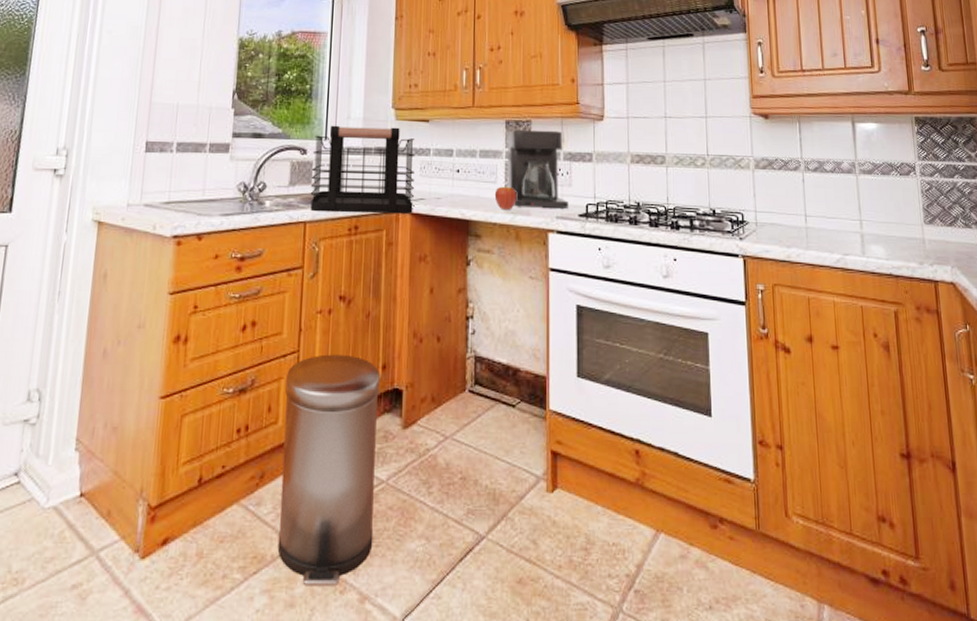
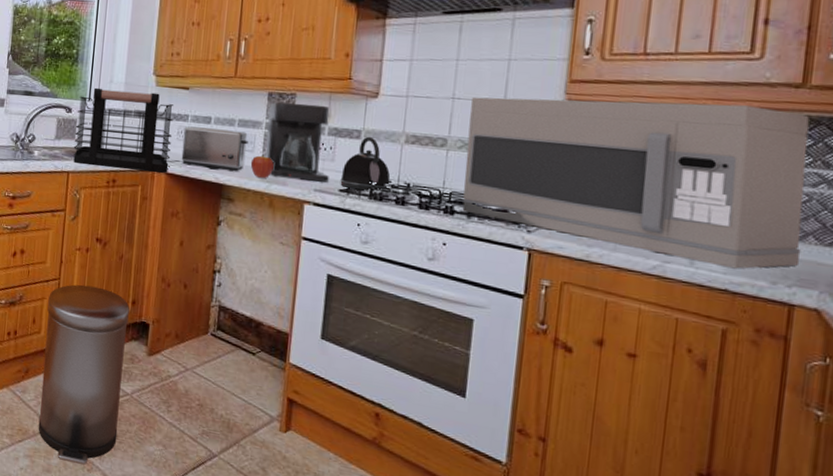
toaster: none [425,161,491,206] -> present [181,126,248,172]
kettle: none [579,158,624,214] -> present [340,136,391,193]
microwave: none [681,111,935,254] -> present [462,97,809,269]

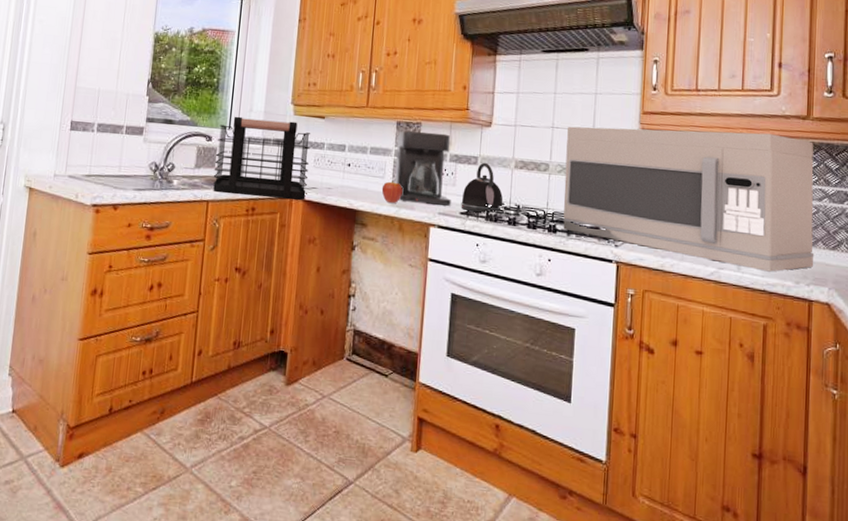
pedal bin: present [38,284,130,465] -> none [173,316,268,507]
toaster: present [181,126,248,172] -> none [318,154,379,198]

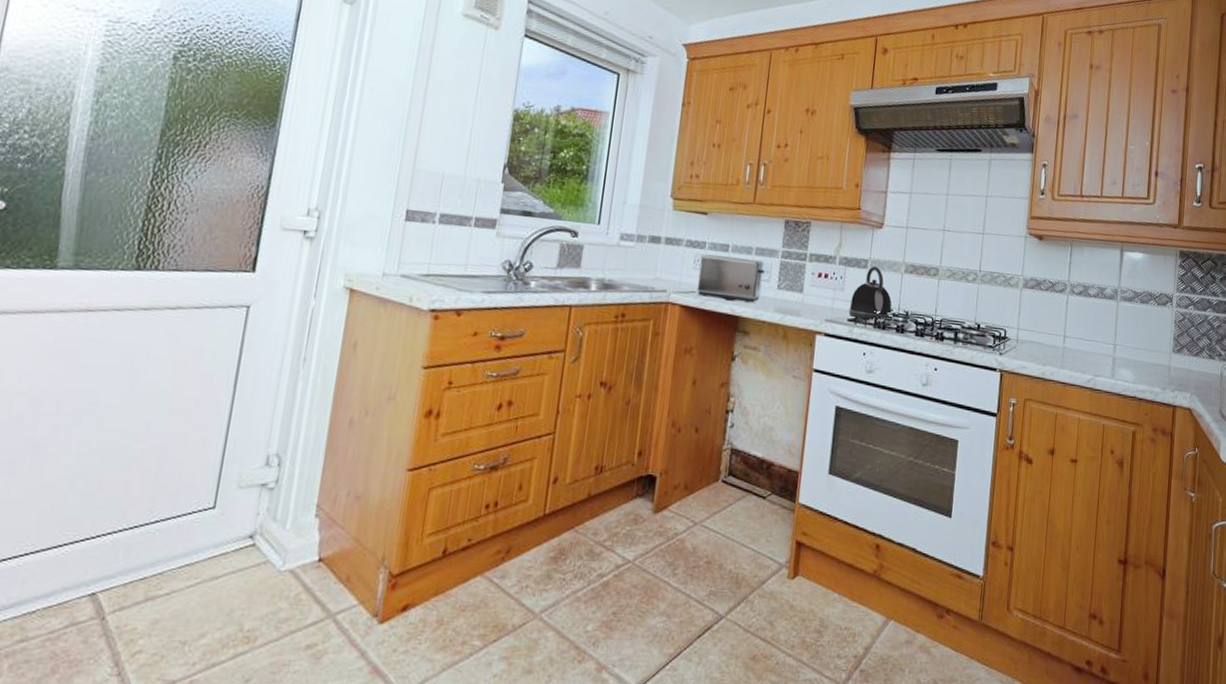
dish rack: present [213,116,311,201] -> none [577,209,692,306]
toaster: none [318,154,379,198] -> present [697,254,765,303]
fruit: present [381,180,404,204] -> none [766,284,790,310]
coffee maker: present [394,130,451,207] -> none [780,230,841,313]
microwave: present [563,126,815,272] -> none [950,229,1183,379]

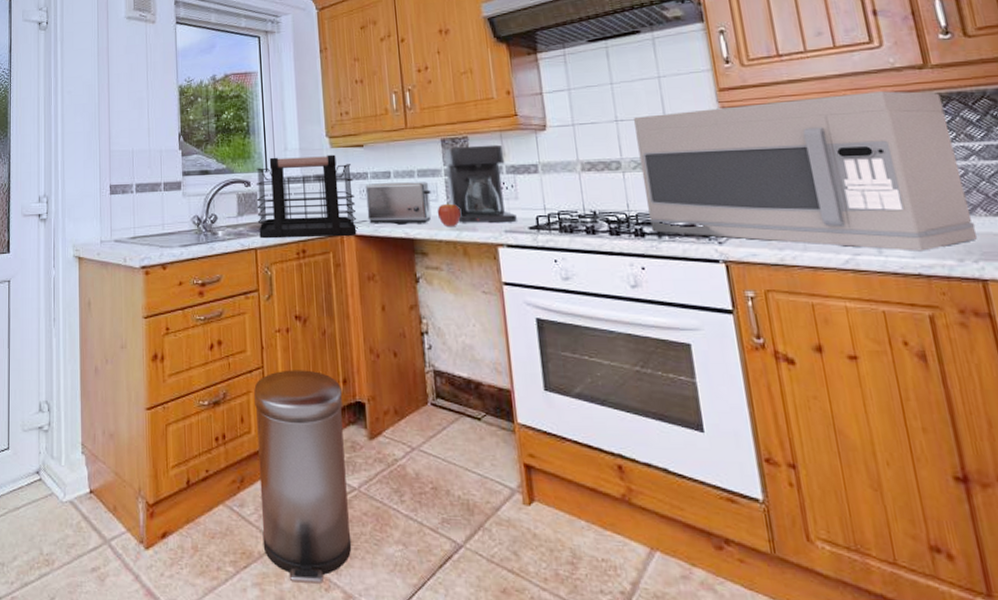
pedal bin: none [519,437,635,656] -> present [254,370,352,584]
dish rack: none [577,209,692,306] -> present [255,154,357,239]
fruit: none [766,284,790,310] -> present [437,202,462,228]
coffee maker: none [780,230,841,313] -> present [444,144,517,224]
kettle: present [848,265,893,321] -> none [528,169,579,225]
microwave: none [950,229,1183,379] -> present [634,91,978,252]

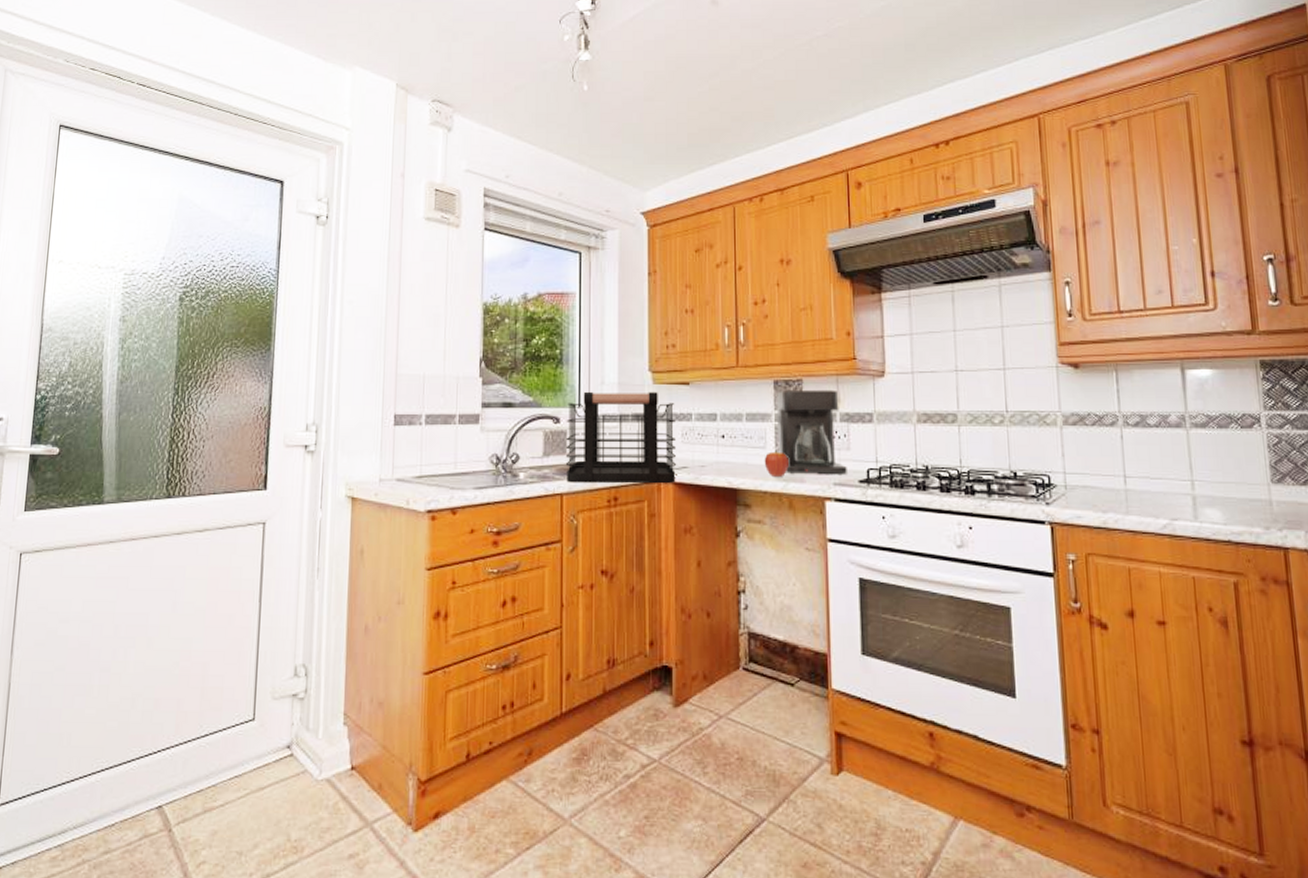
pedal bin: present [254,370,352,584] -> none [549,630,647,864]
toaster: present [365,182,432,225] -> none [688,426,759,473]
microwave: present [634,91,978,252] -> none [974,355,1284,518]

